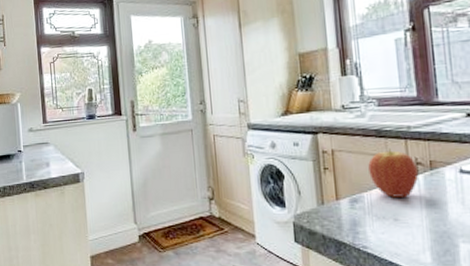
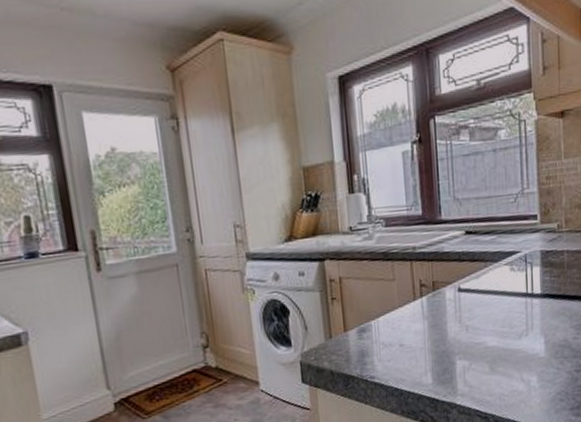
fruit: present [368,147,419,198] -> none [376,271,423,323]

